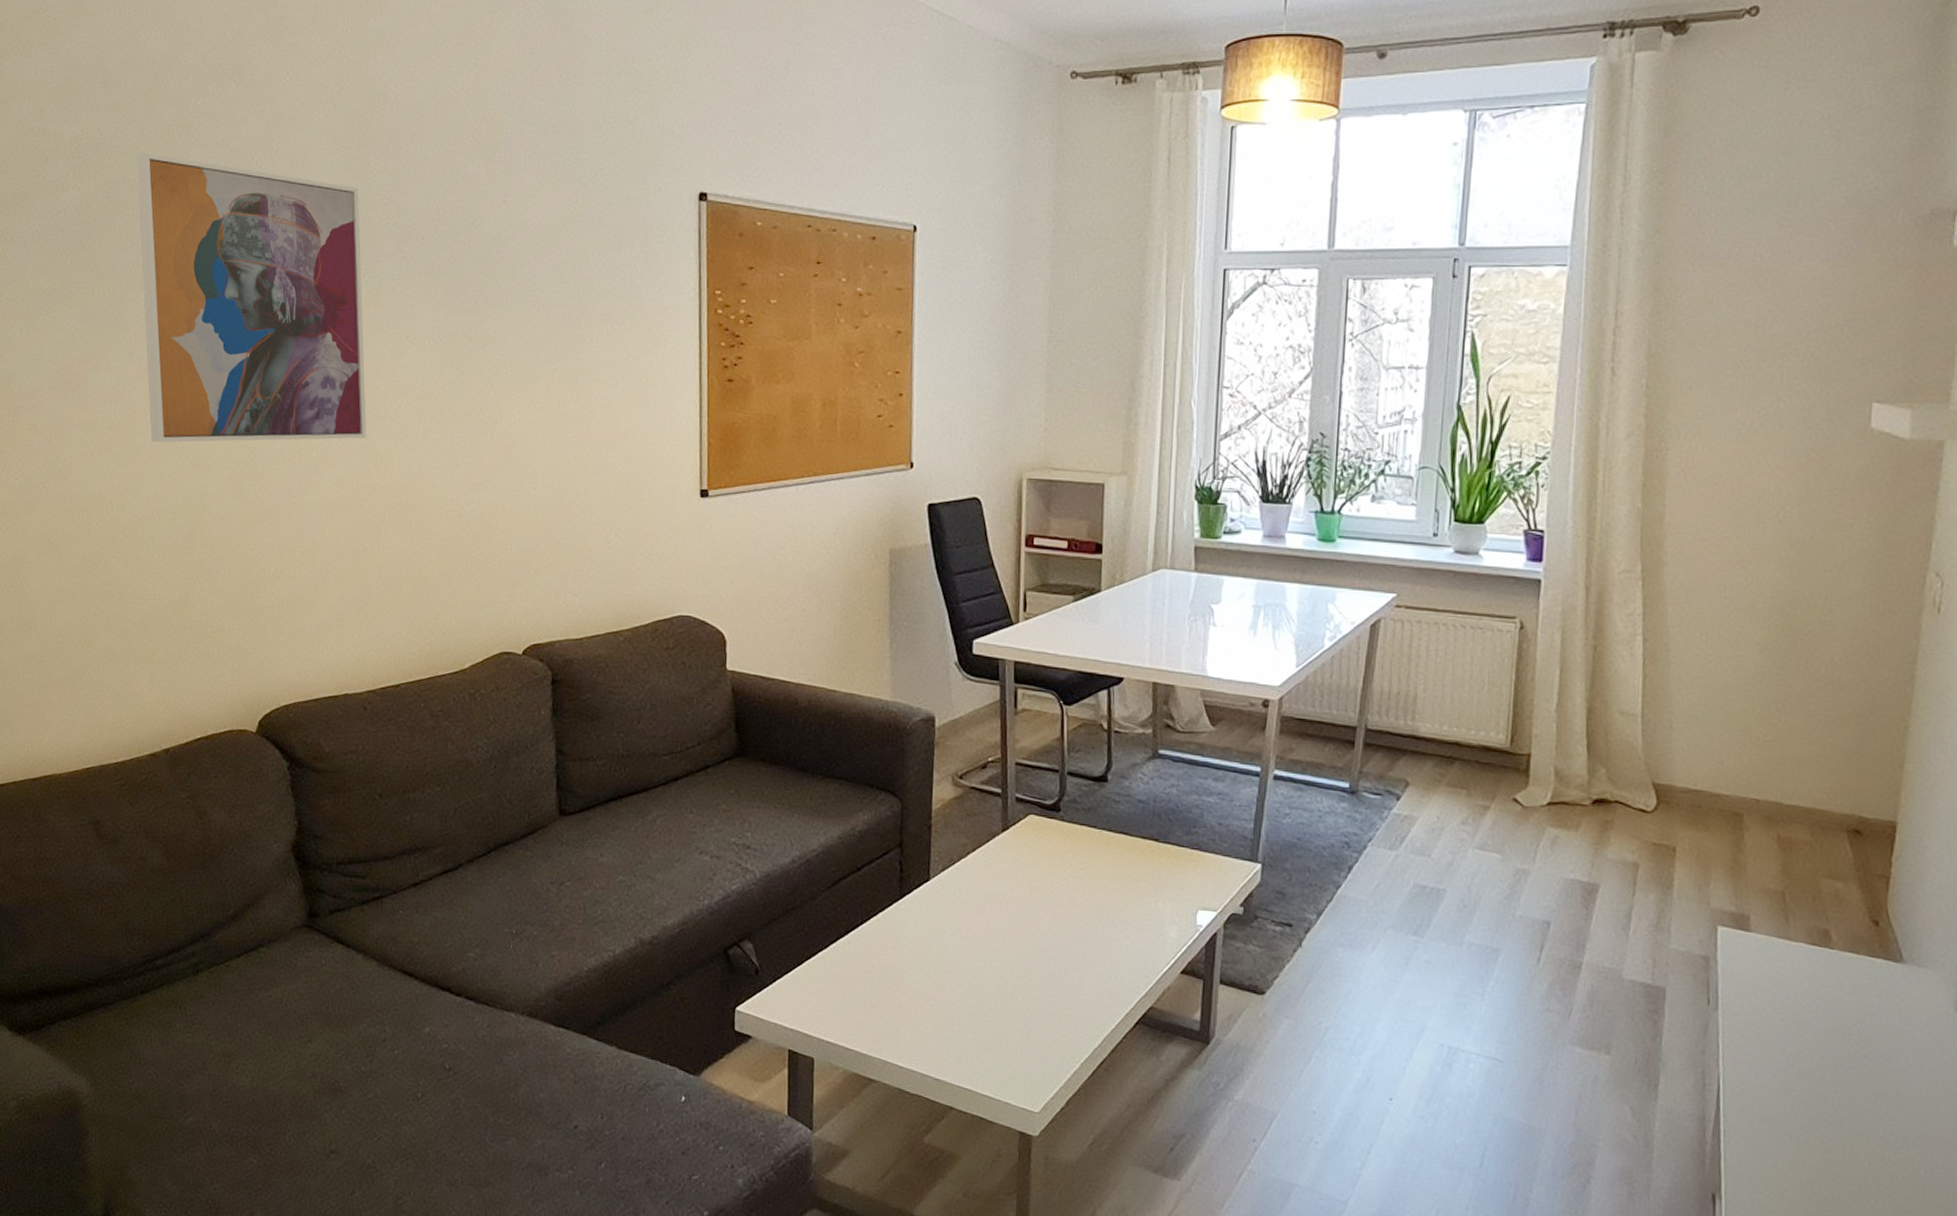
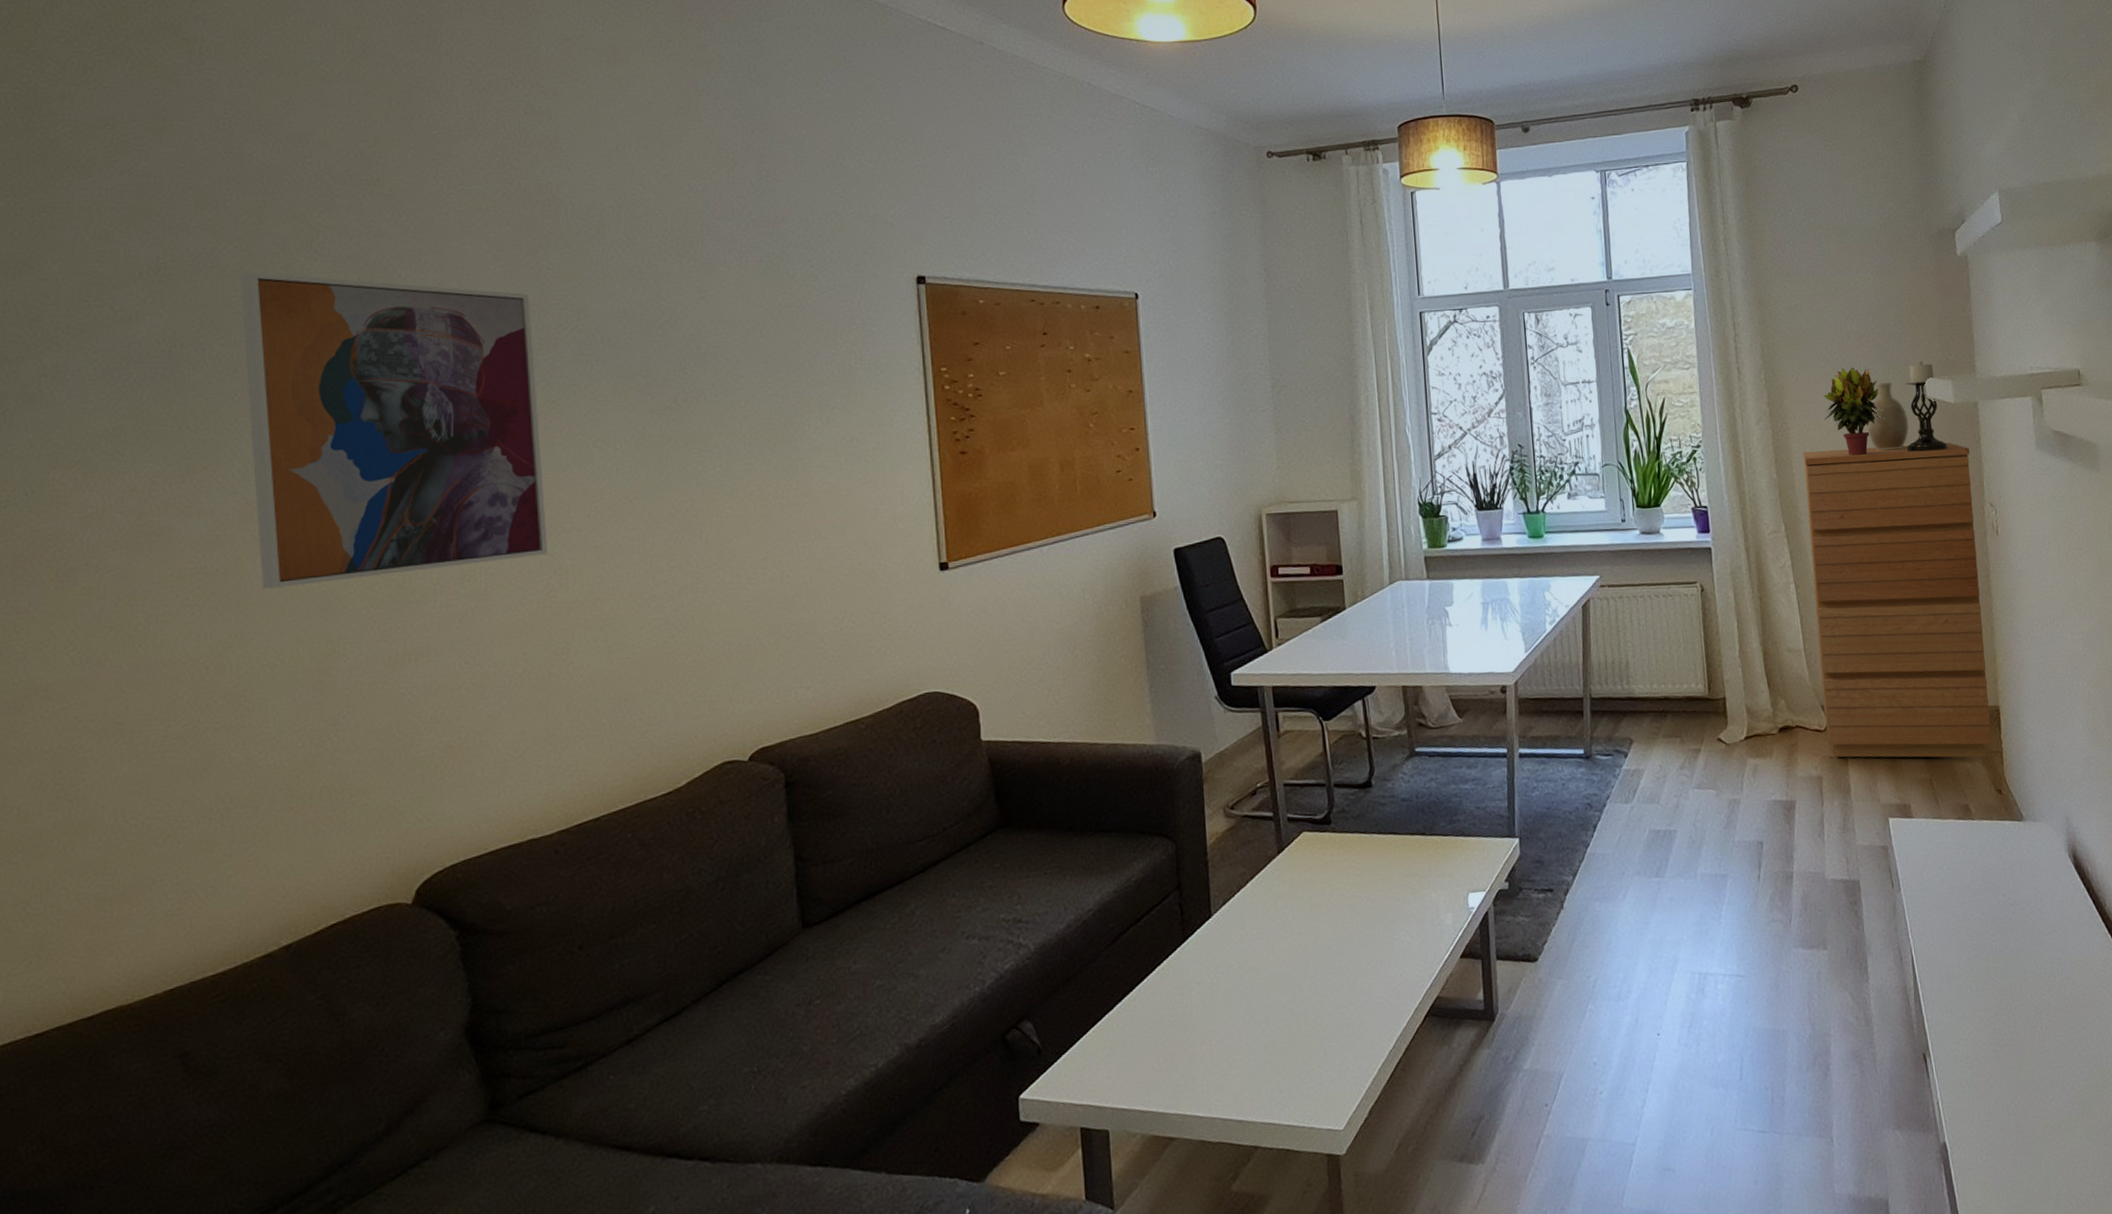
dresser: none [1653,479,1919,879] -> present [1803,442,1992,758]
potted plant: none [1719,380,1803,492] -> present [1824,367,1883,456]
decorative vase: none [1777,402,1839,490] -> present [1867,381,1910,451]
candle holder: none [1827,381,1890,498] -> present [1905,361,1949,452]

